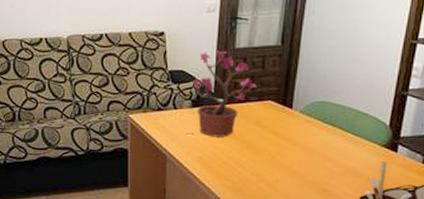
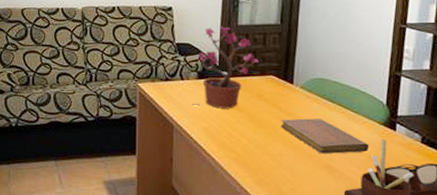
notebook: none [278,143,368,179] -> present [281,118,369,154]

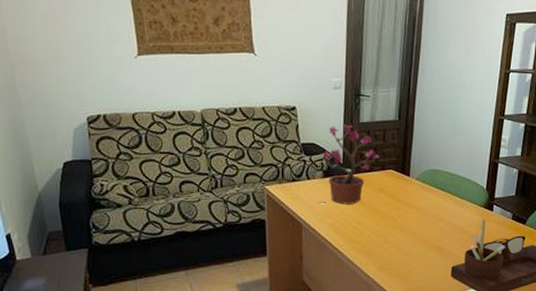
notebook: present [281,118,369,154] -> none [399,206,471,238]

